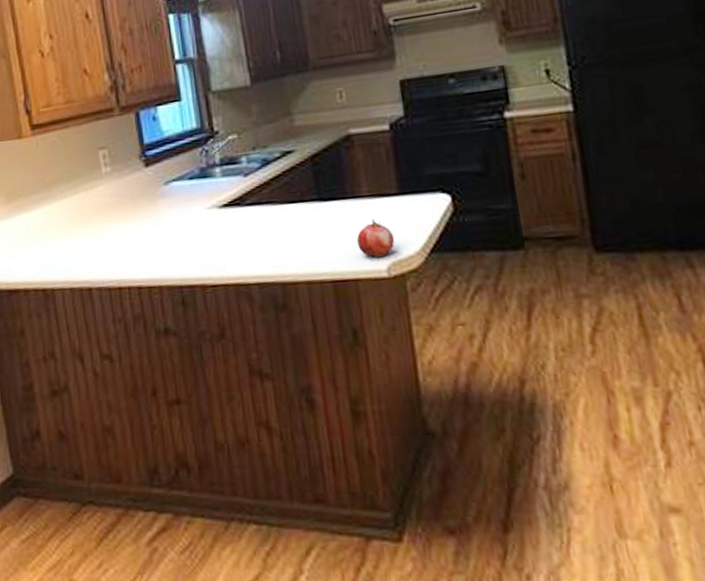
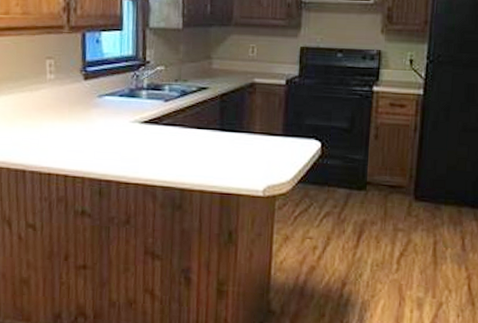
fruit: present [357,218,395,258] -> none [245,150,273,181]

